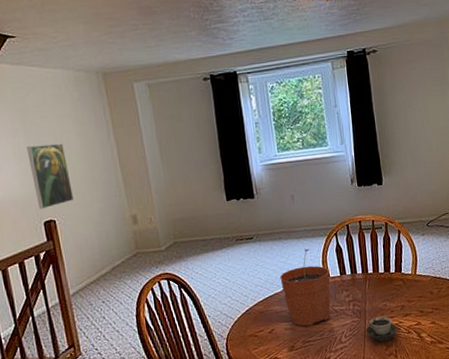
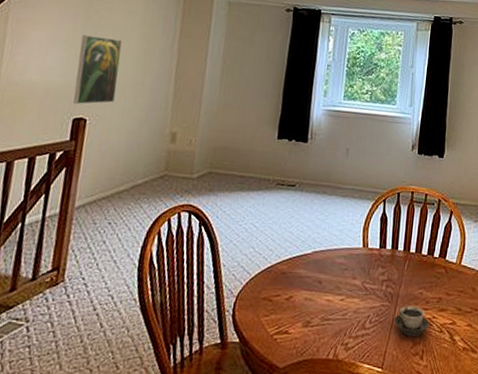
plant pot: present [280,248,331,327] -> none [313,210,369,301]

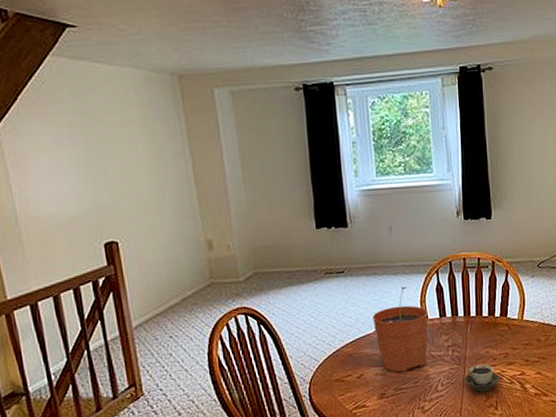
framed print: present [73,35,122,105] -> none [86,153,141,229]
plant pot: none [313,210,369,301] -> present [372,286,429,372]

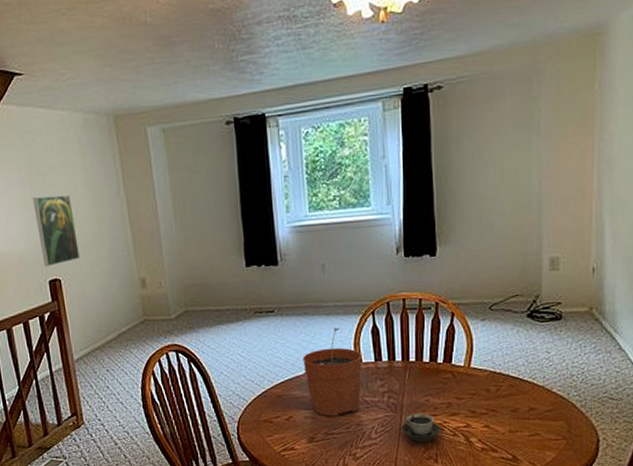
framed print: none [86,153,141,229] -> present [32,195,81,268]

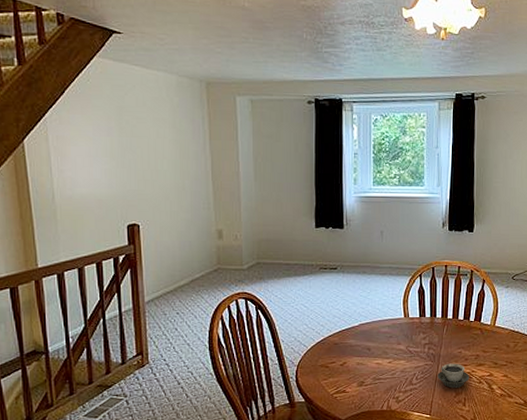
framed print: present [32,195,81,268] -> none [119,146,162,212]
plant pot: present [302,327,362,417] -> none [359,286,409,364]

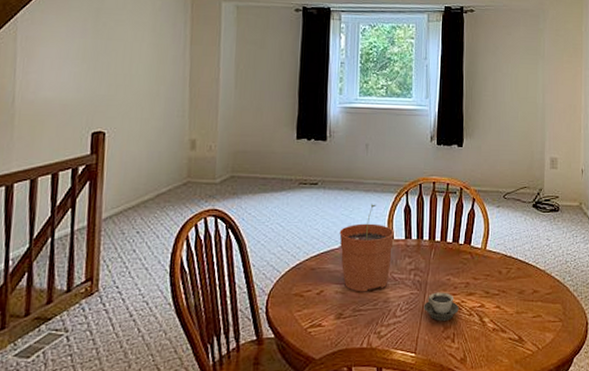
plant pot: none [359,286,409,364] -> present [339,204,394,292]

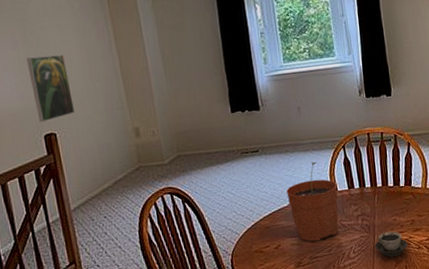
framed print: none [90,49,134,119] -> present [26,54,76,123]

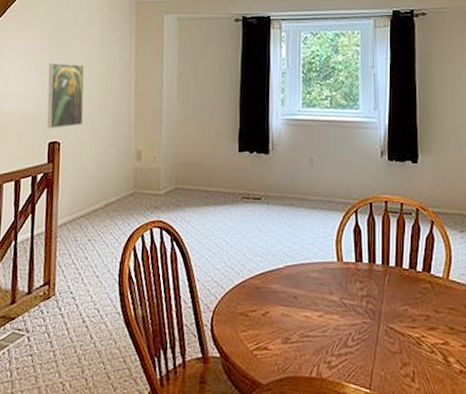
plant pot: present [286,161,339,242] -> none [284,222,343,317]
cup: present [374,231,408,257] -> none [378,323,419,356]

